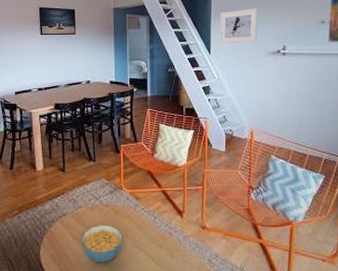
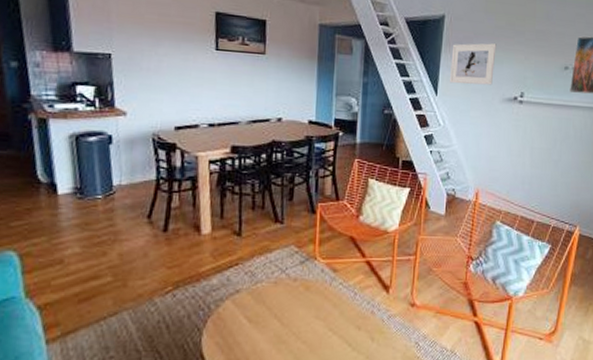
cereal bowl: present [81,225,122,263] -> none [258,304,313,350]

